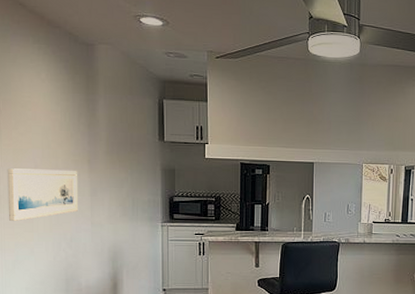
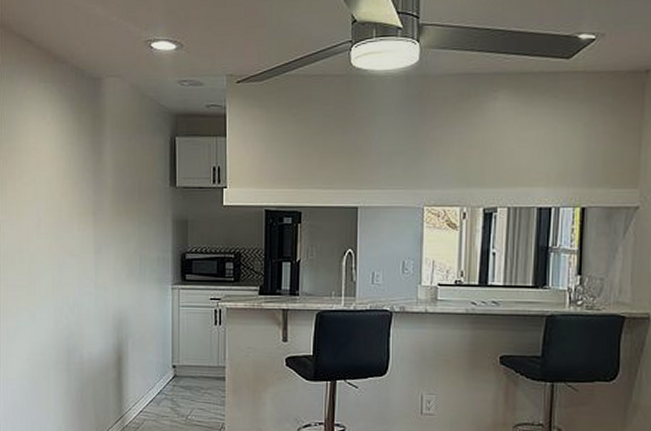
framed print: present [7,168,79,222] -> none [11,223,82,284]

